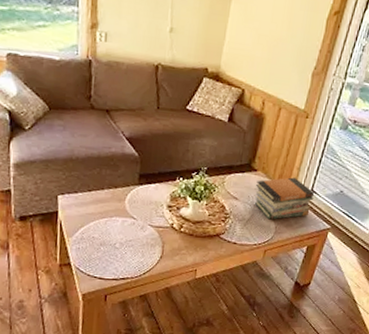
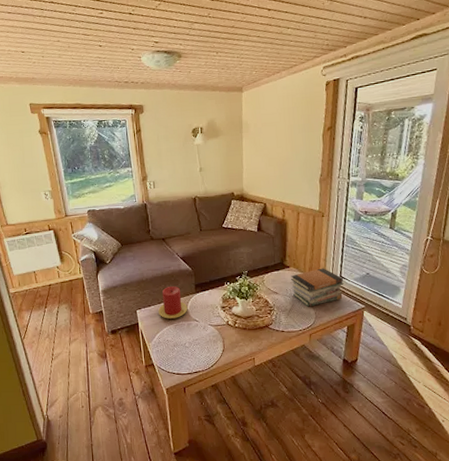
candle: none [86,172,126,212] -> present [158,286,188,319]

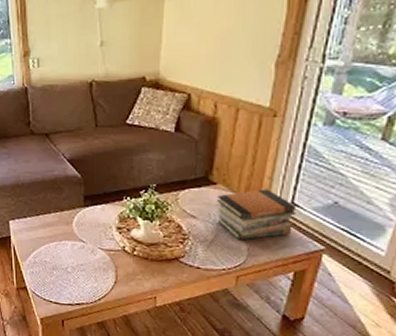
candle: present [158,286,188,319] -> none [36,195,73,236]

